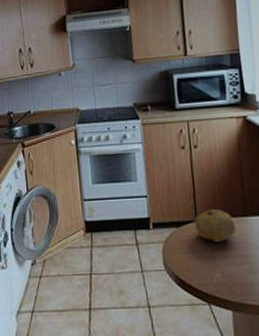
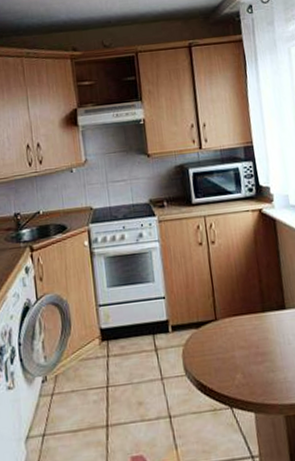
fruit: present [194,208,236,243] -> none [214,306,256,342]

